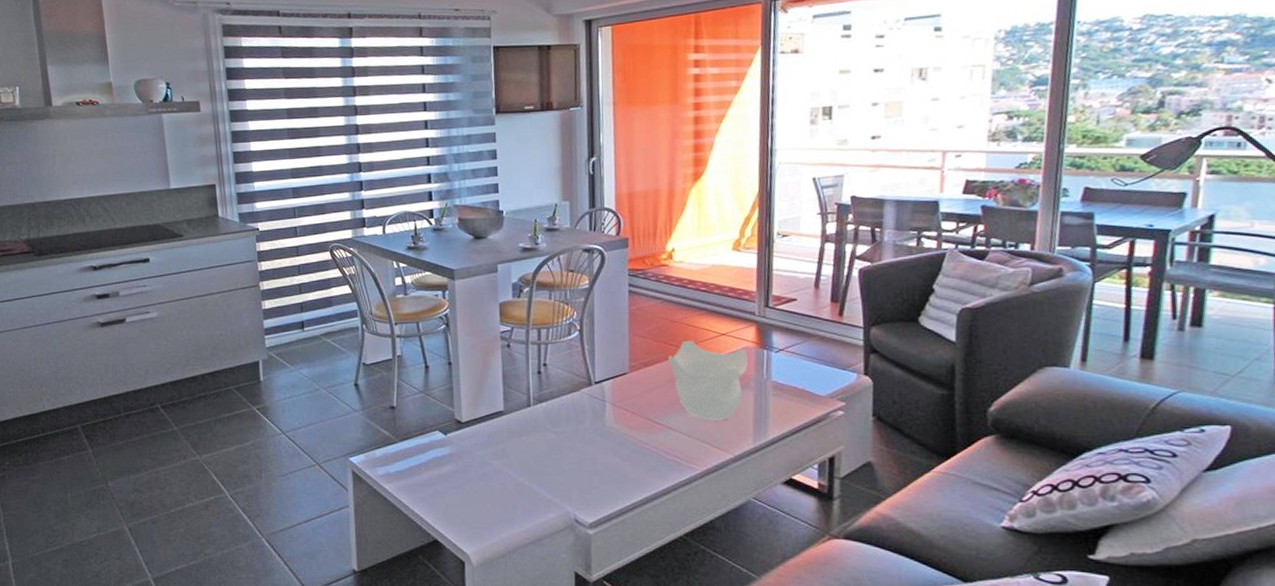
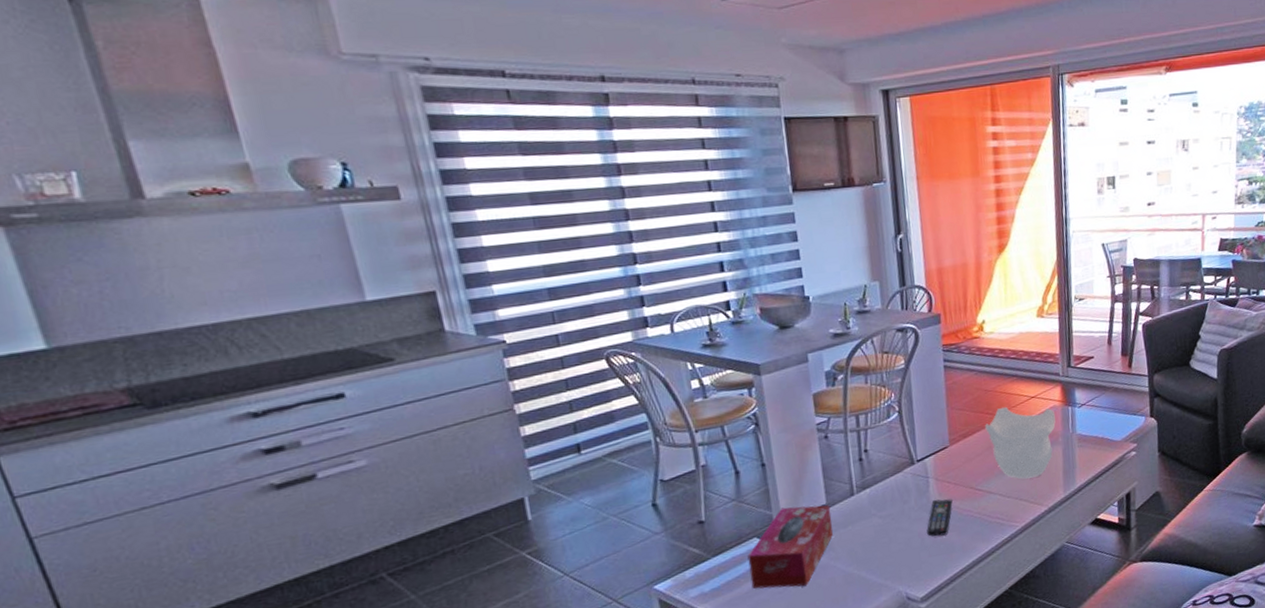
tissue box: none [429,407,509,487] -> present [747,505,834,589]
remote control: none [600,426,630,464] -> present [927,499,954,537]

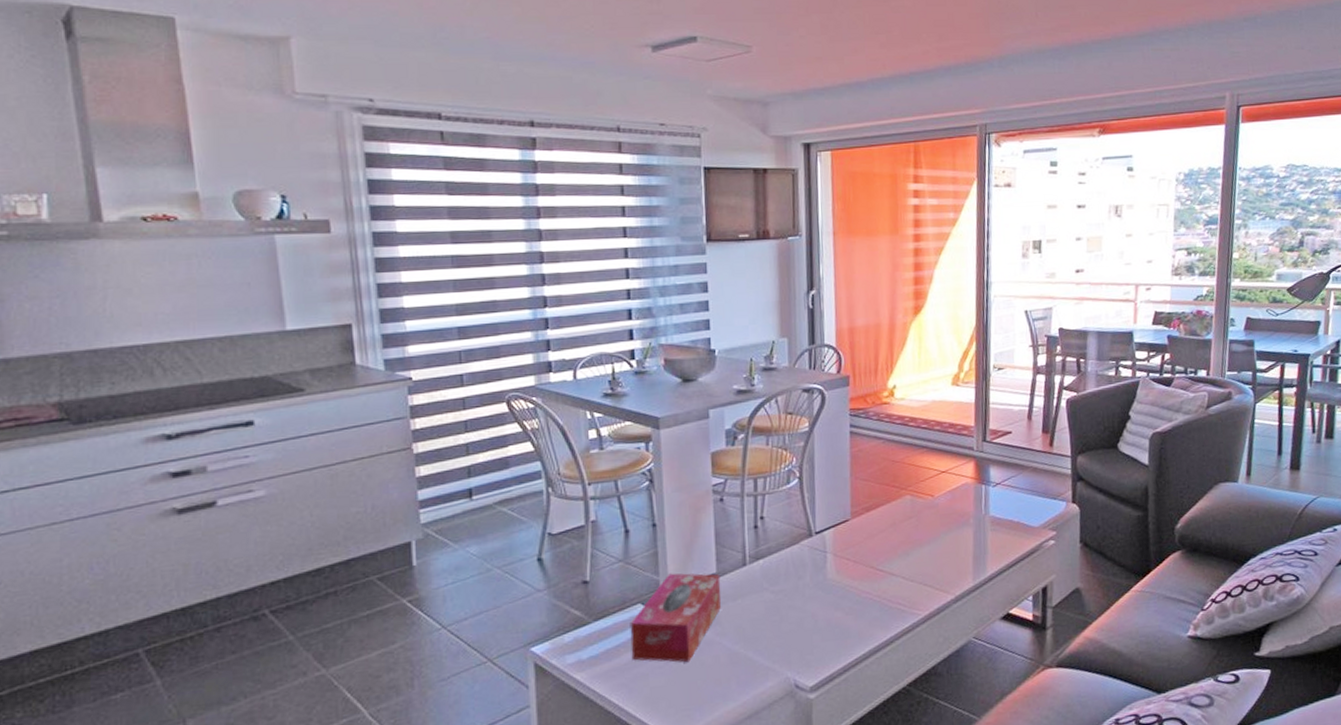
remote control: present [927,499,954,537] -> none [821,577,852,619]
decorative bowl: present [985,406,1056,479] -> none [890,480,967,562]

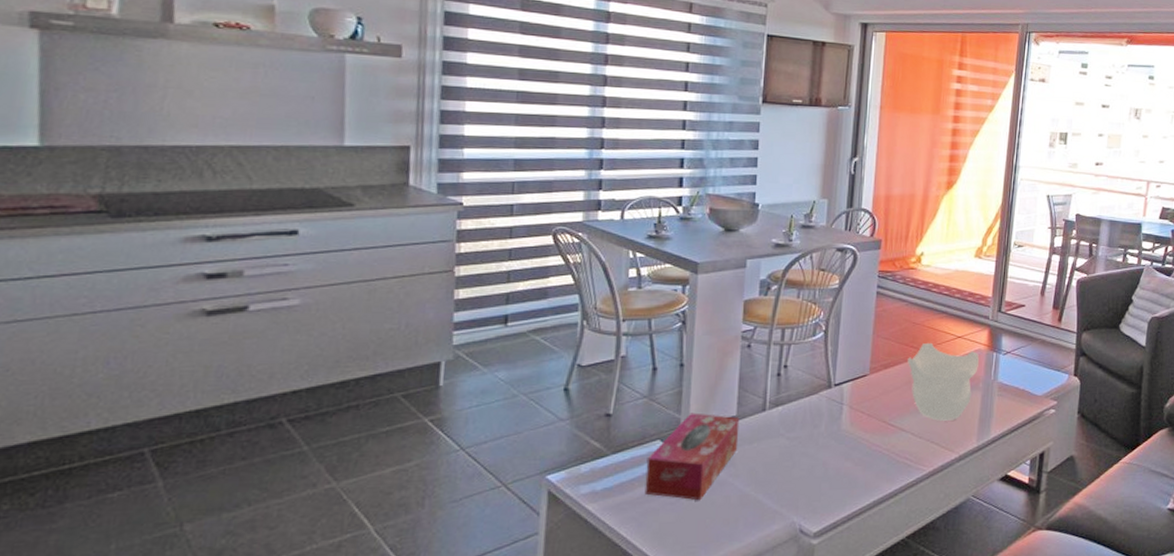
decorative bowl: none [890,480,967,562] -> present [908,342,979,421]

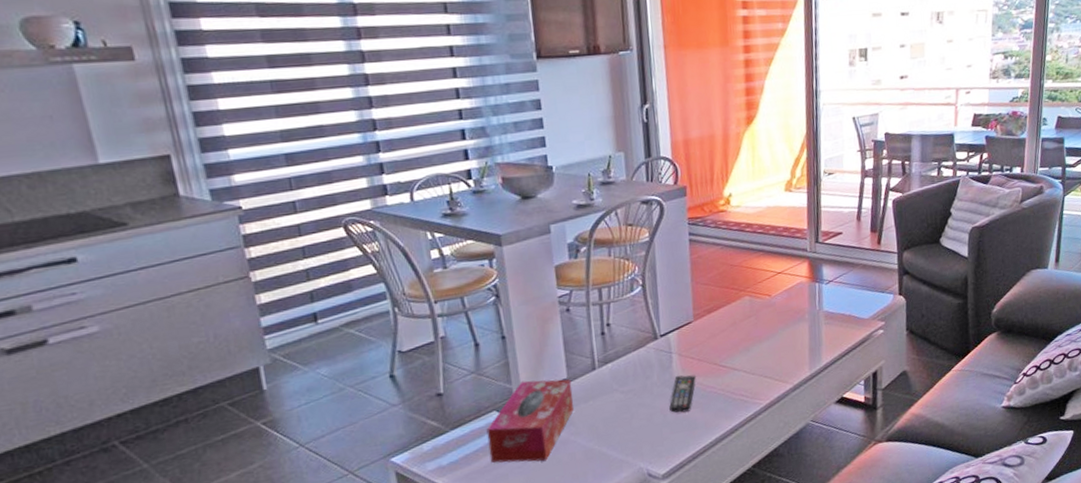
remote control: none [832,429,864,468] -> present [669,375,697,413]
decorative bowl: present [908,342,979,421] -> none [730,282,802,356]

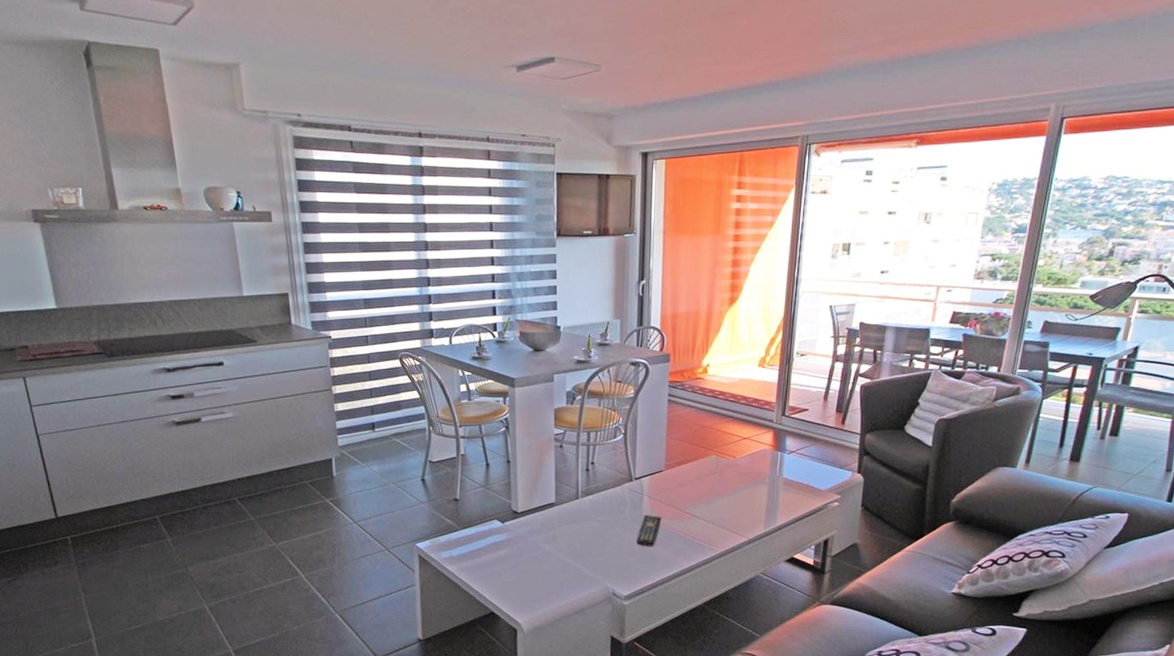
tissue box: present [486,379,575,463] -> none [488,499,559,567]

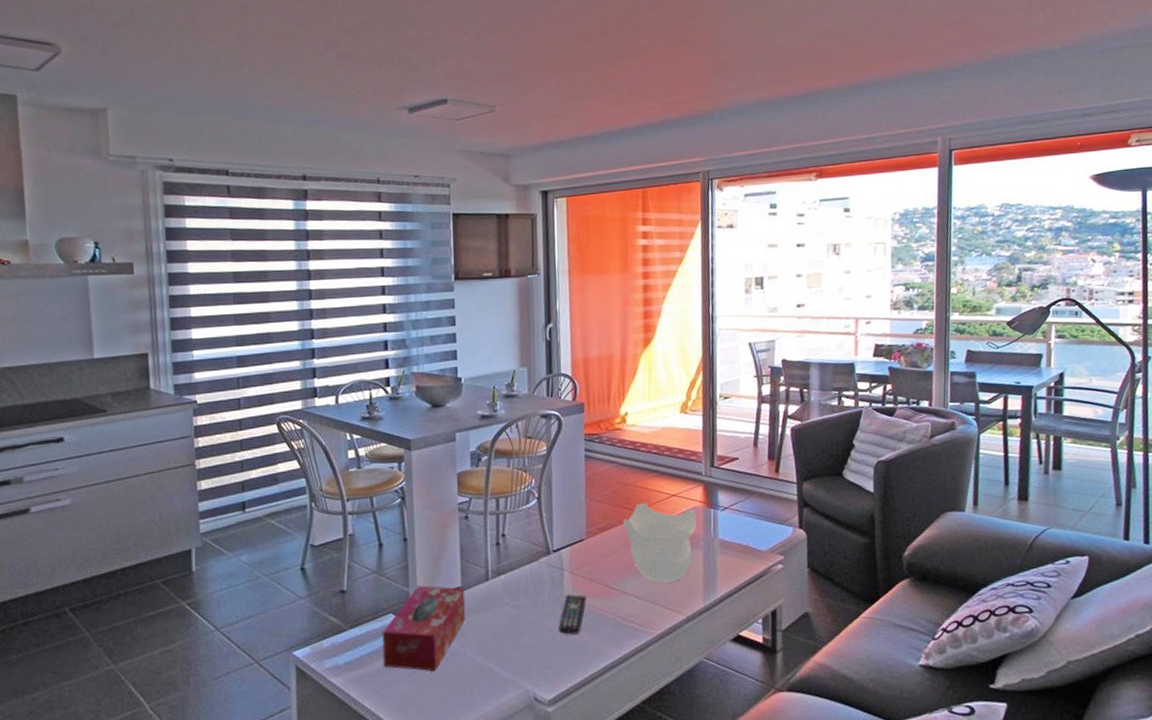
tissue box: none [488,499,559,567] -> present [382,585,466,672]
decorative bowl: none [699,443,764,510] -> present [623,502,697,582]

